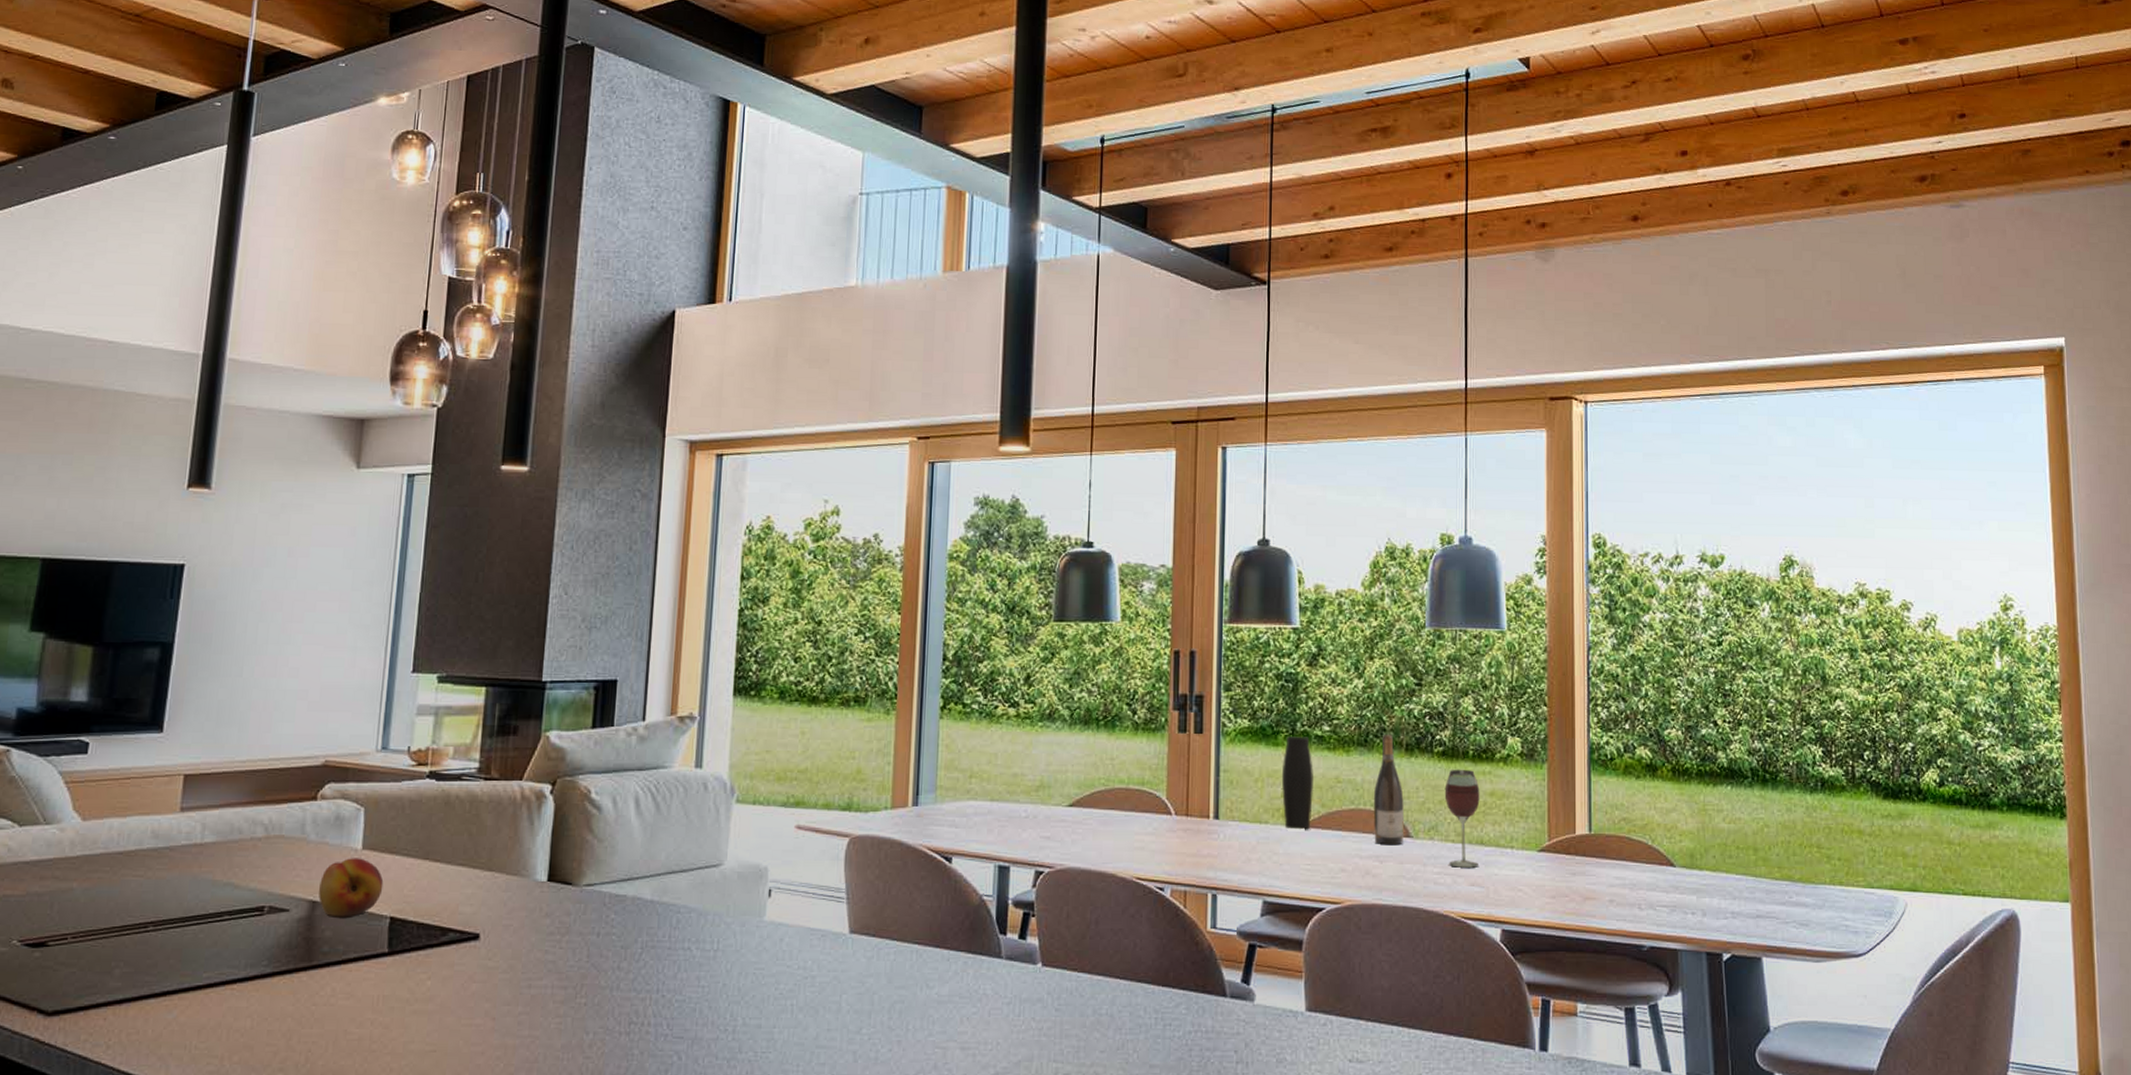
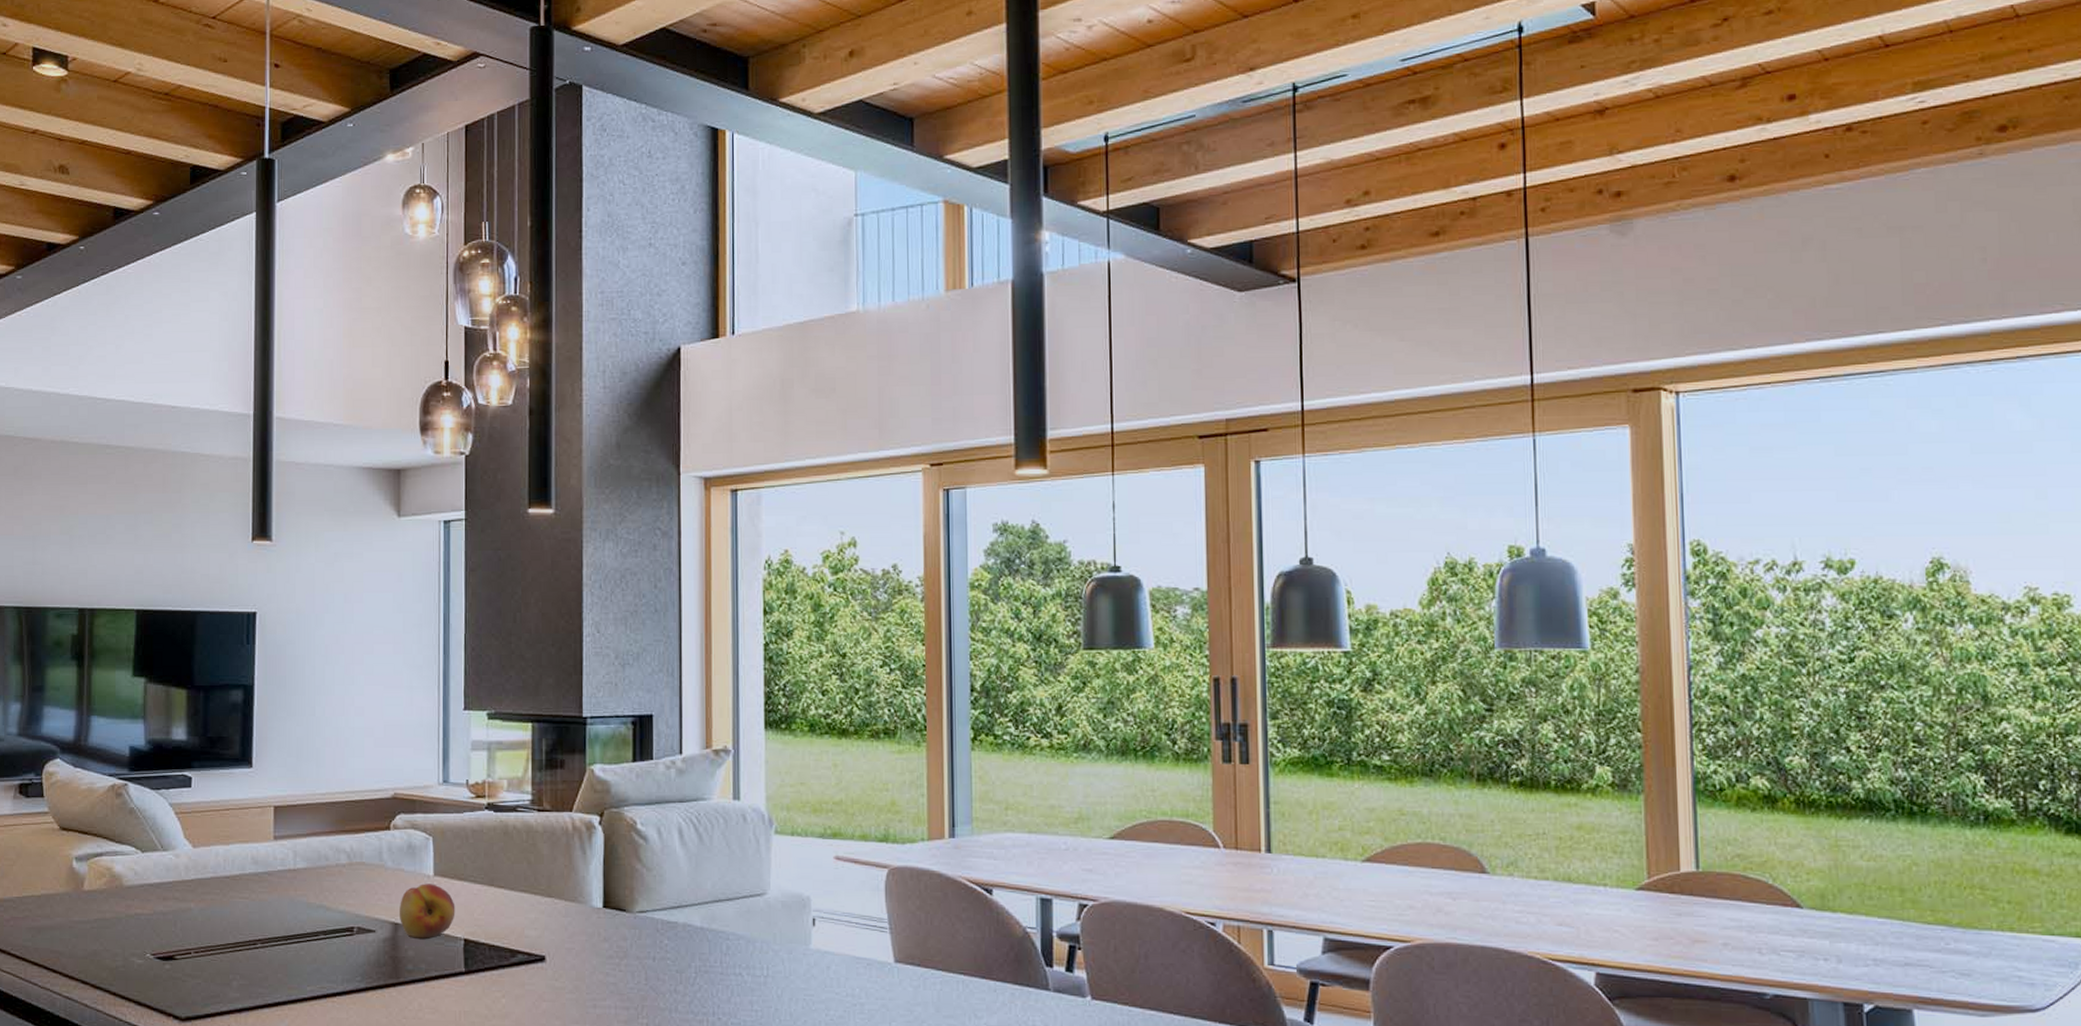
vase: present [1281,735,1314,830] -> none [1338,765,1375,865]
wine bottle: present [1373,735,1404,846] -> none [1442,764,1479,882]
wineglass: present [1444,769,1480,868] -> none [1524,800,1566,906]

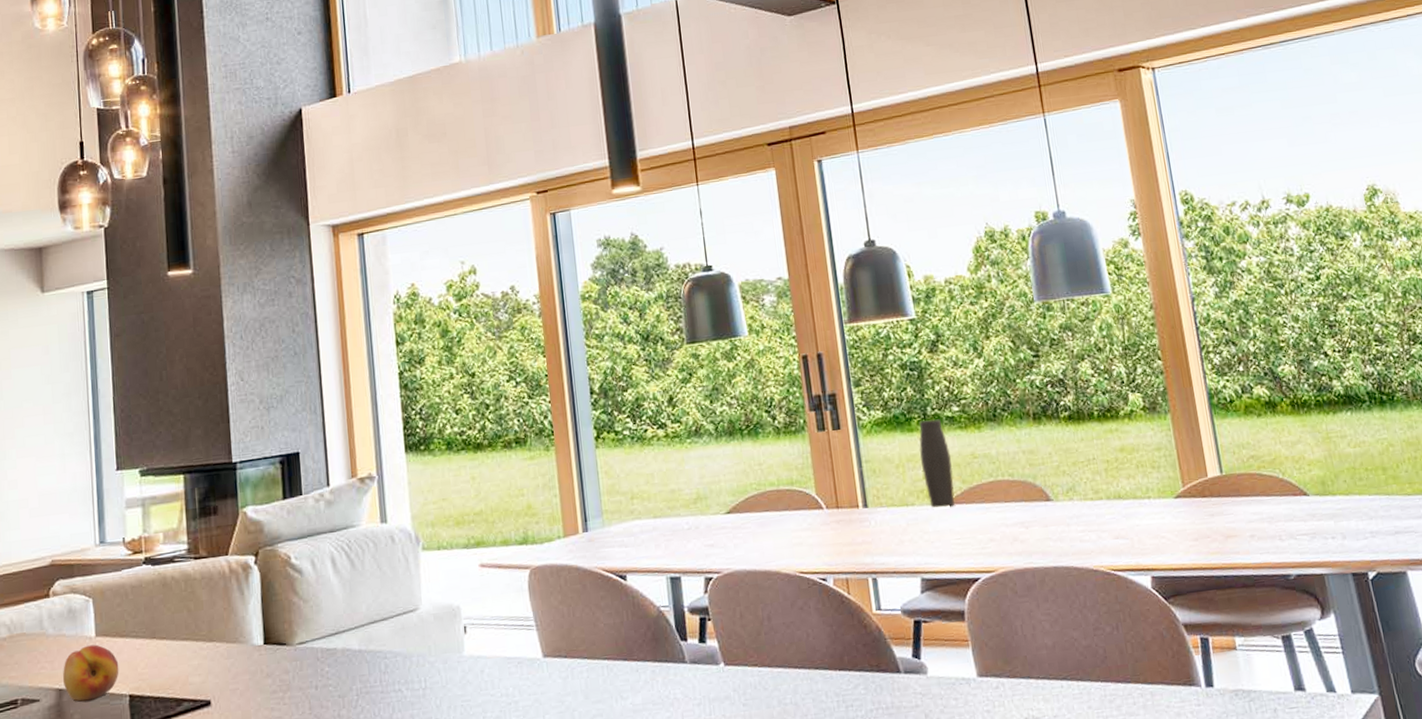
vase: none [1338,765,1375,865] -> present [919,418,955,508]

